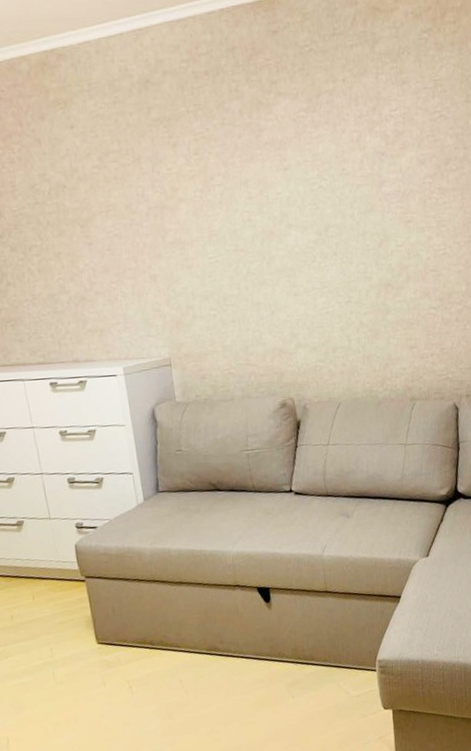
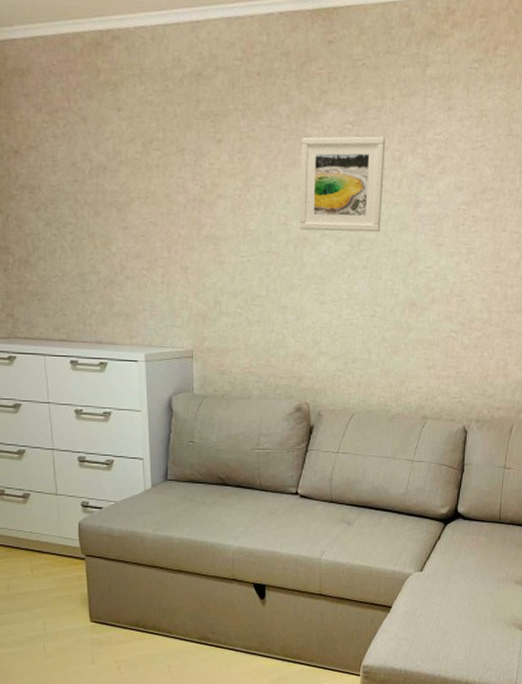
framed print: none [256,119,347,224] -> present [299,136,386,233]

